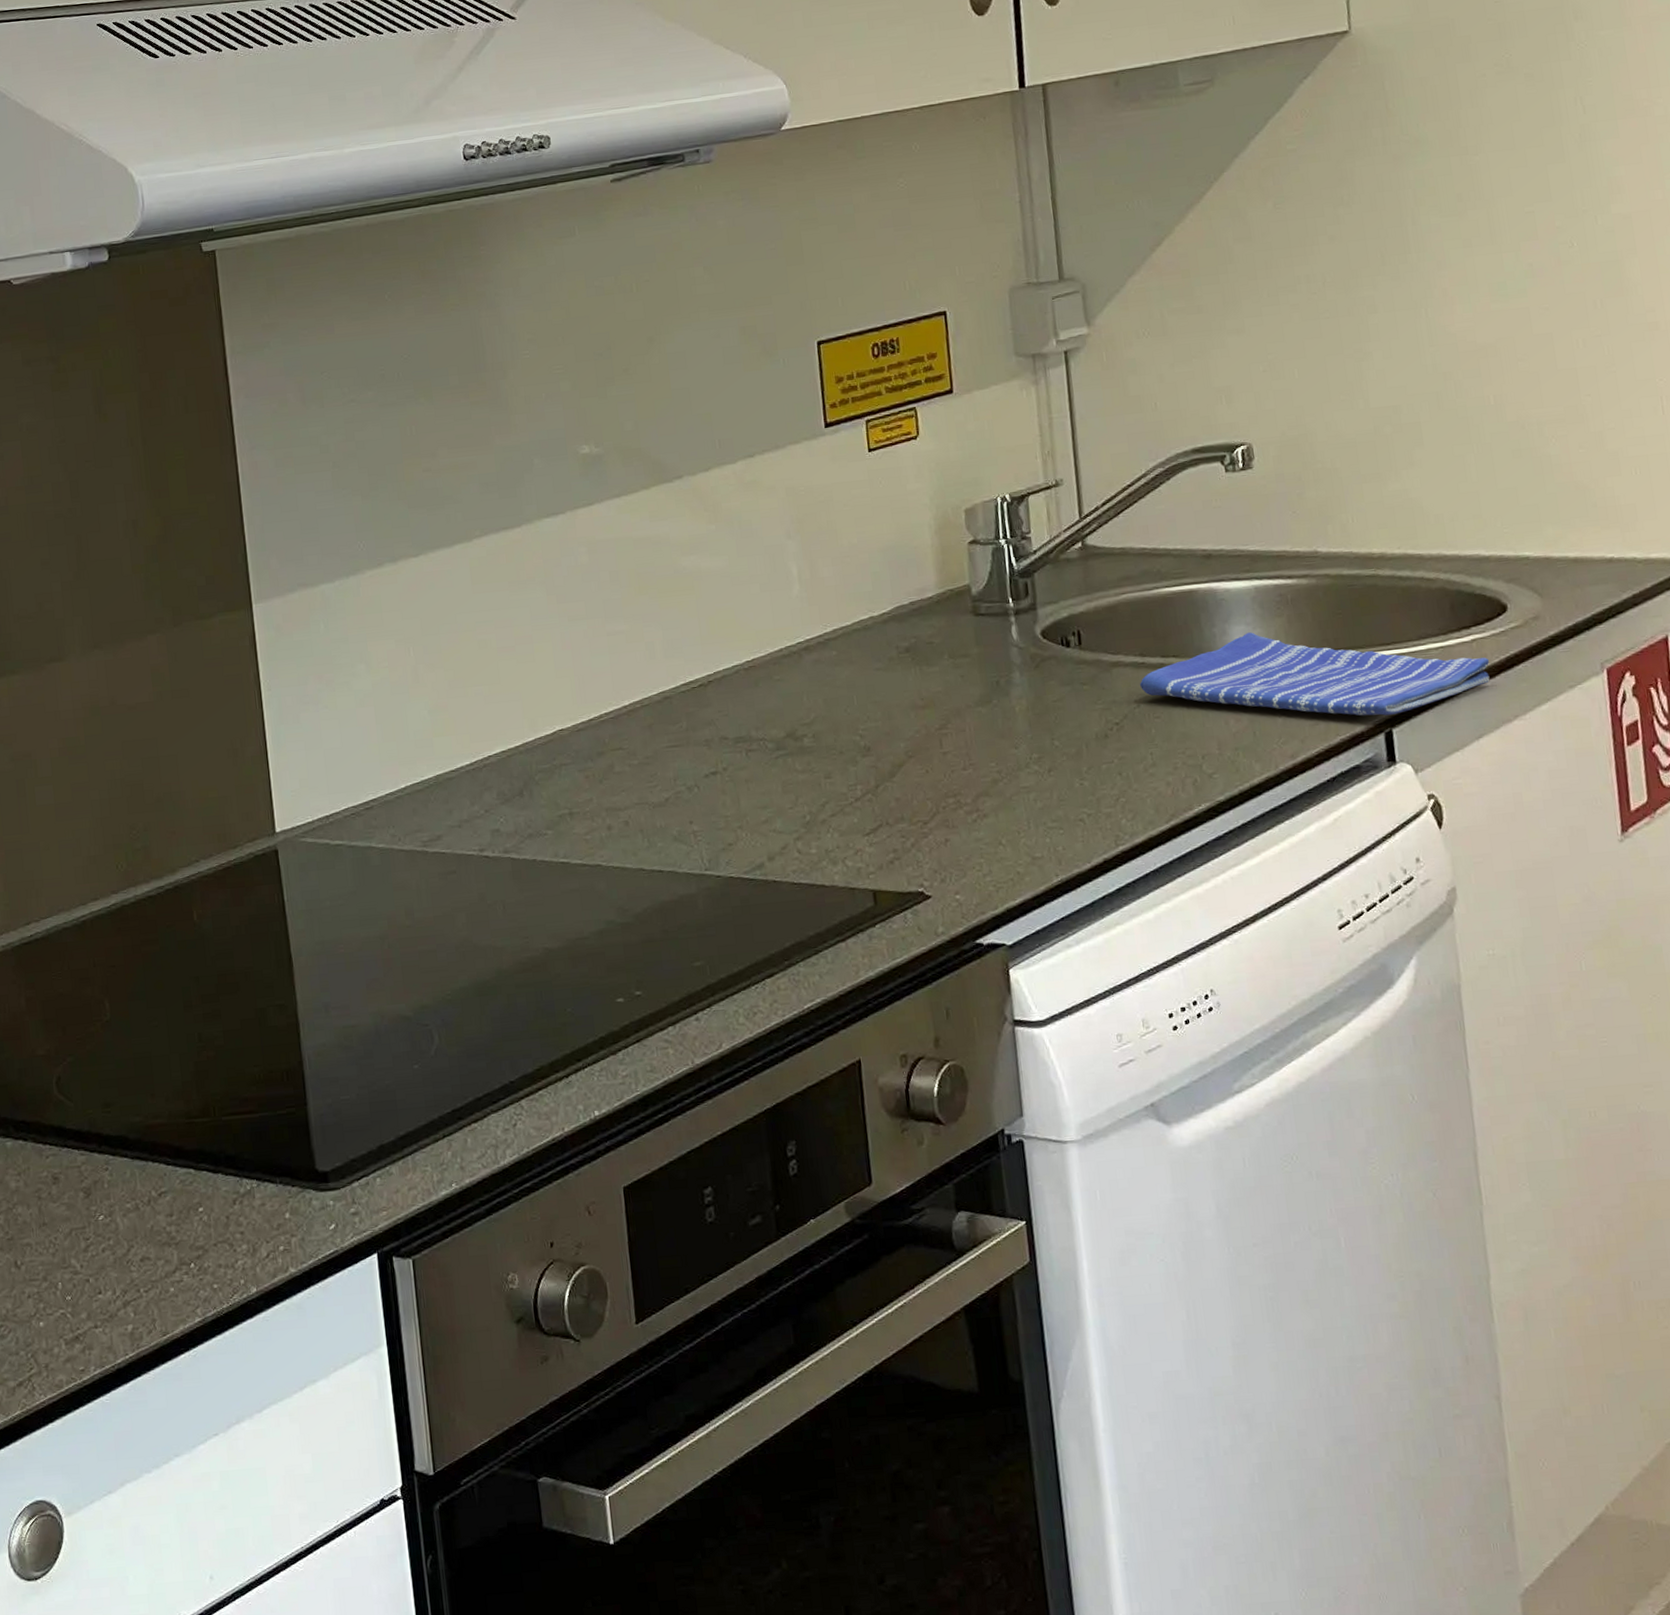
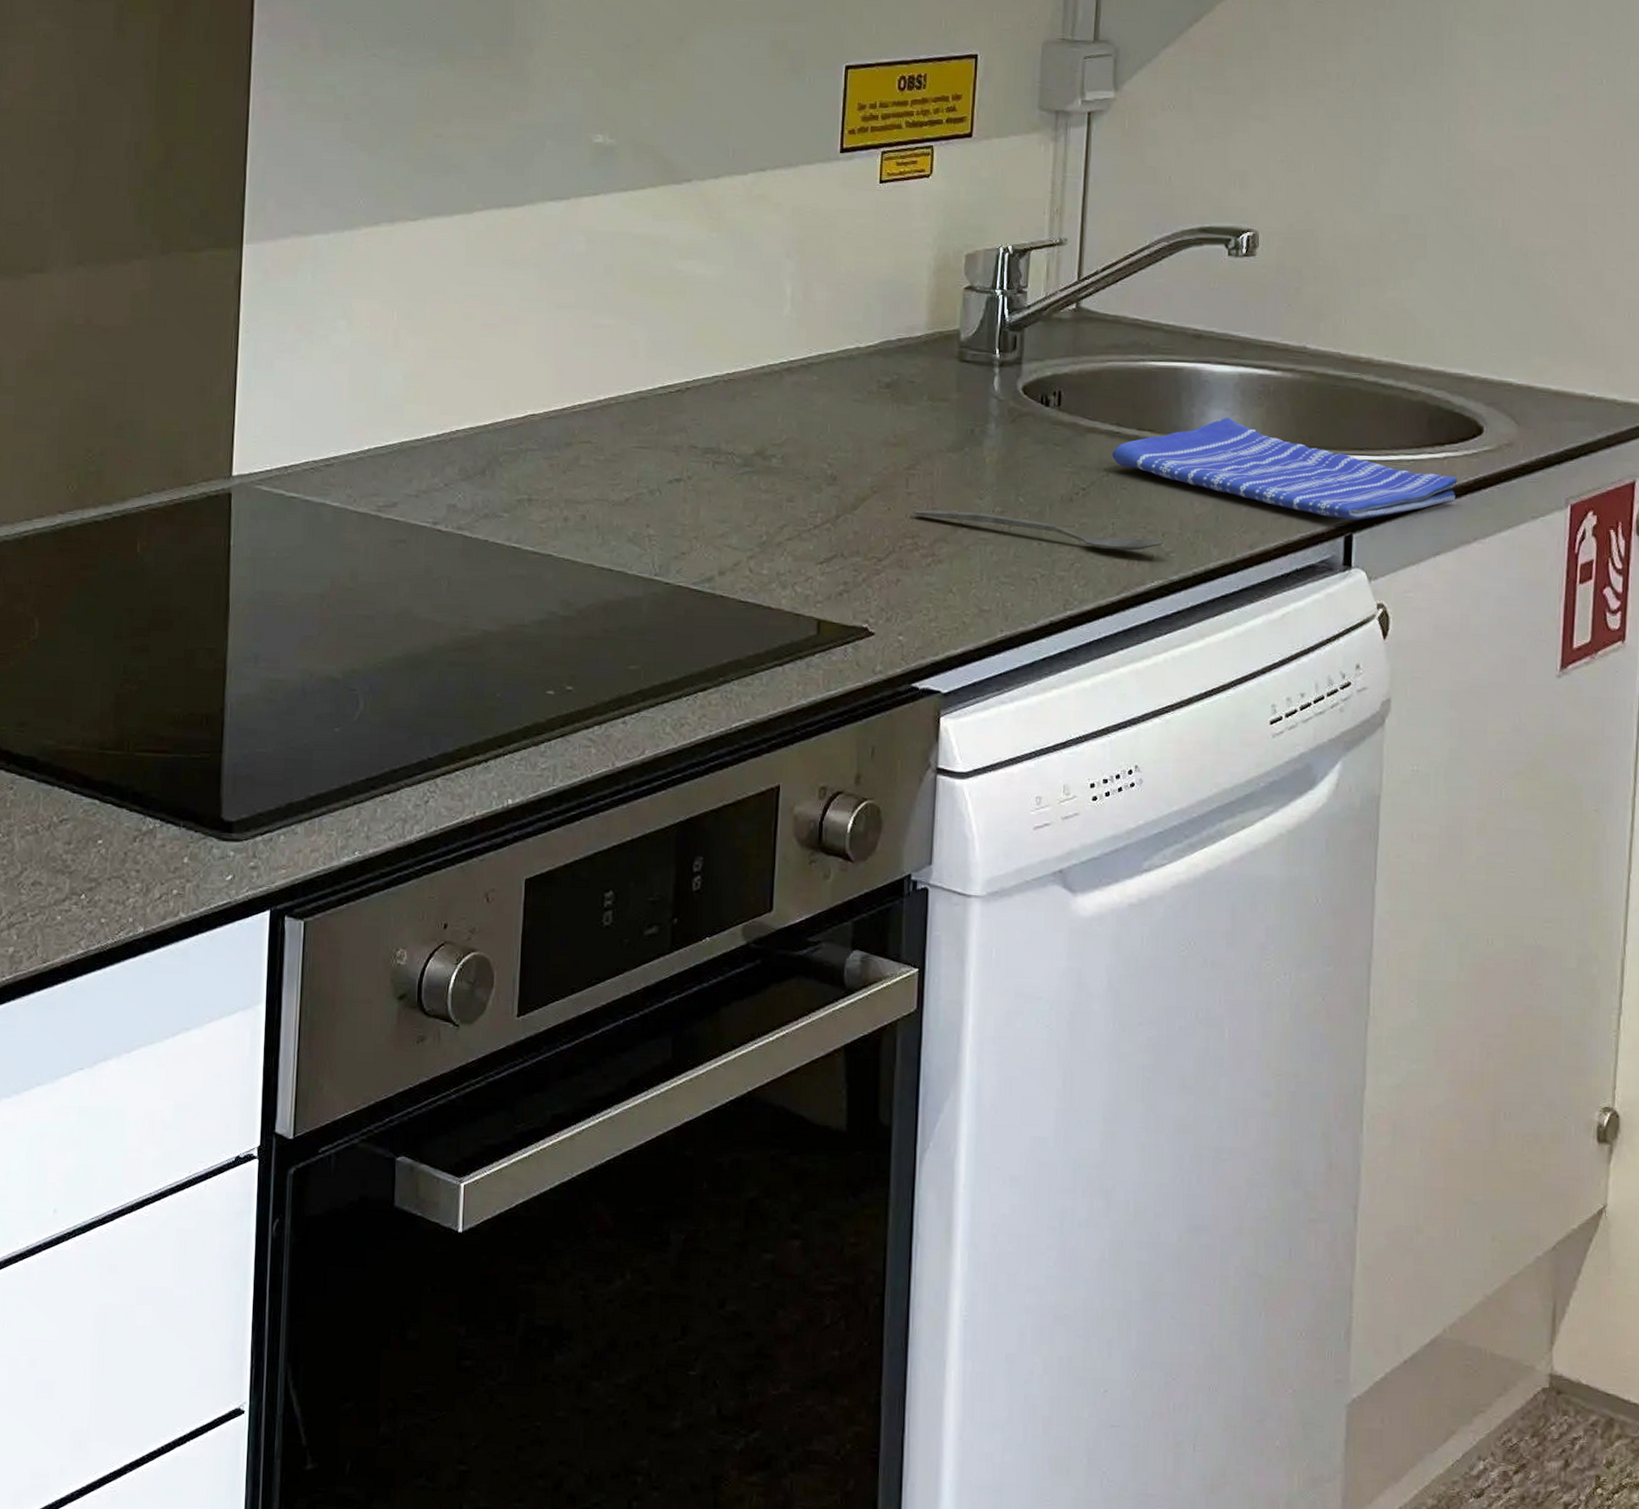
spoon: none [952,761,1206,781] -> present [914,509,1165,551]

